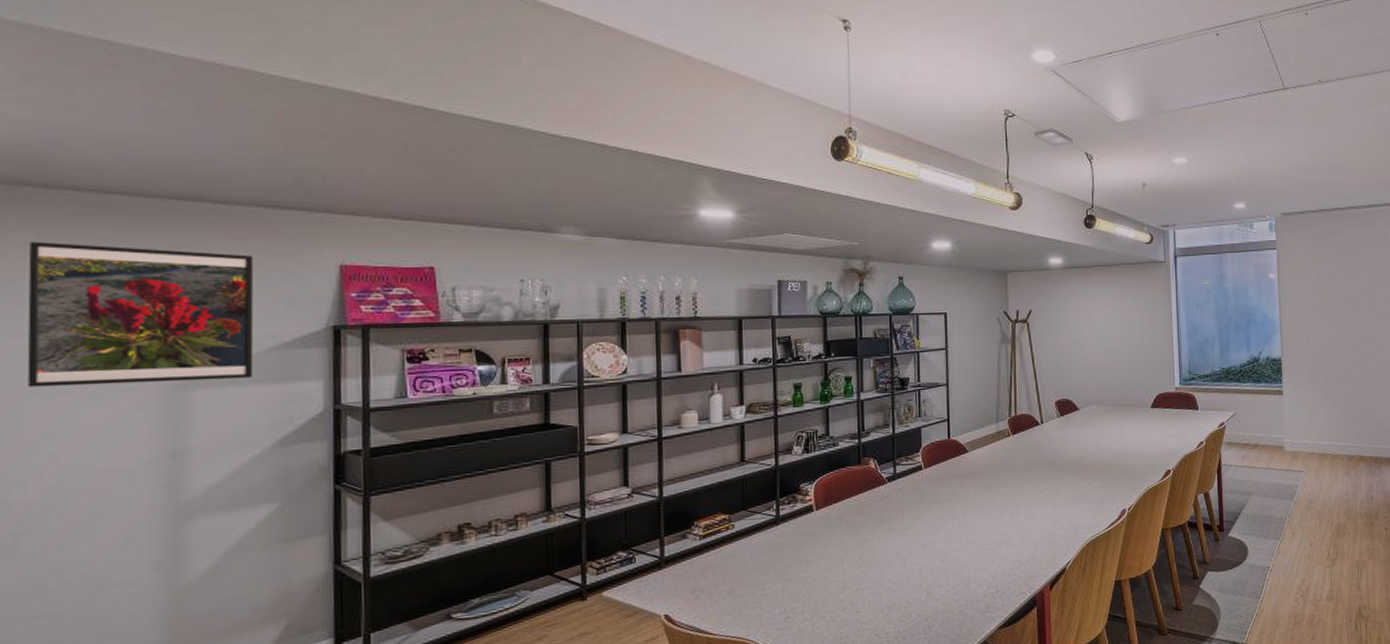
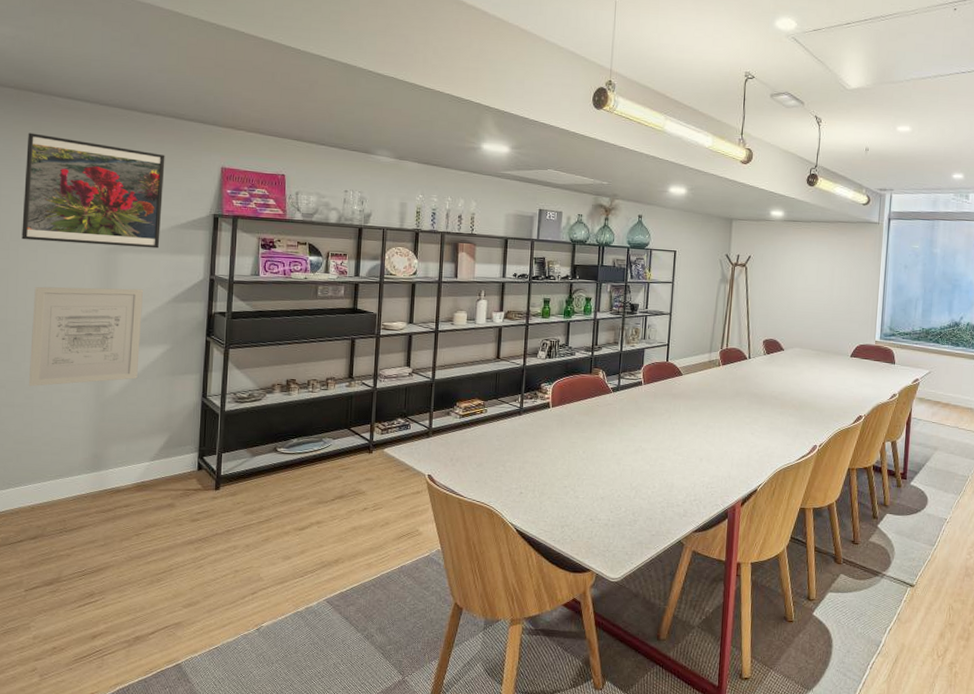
wall art: none [52,434,233,588] -> present [28,286,143,387]

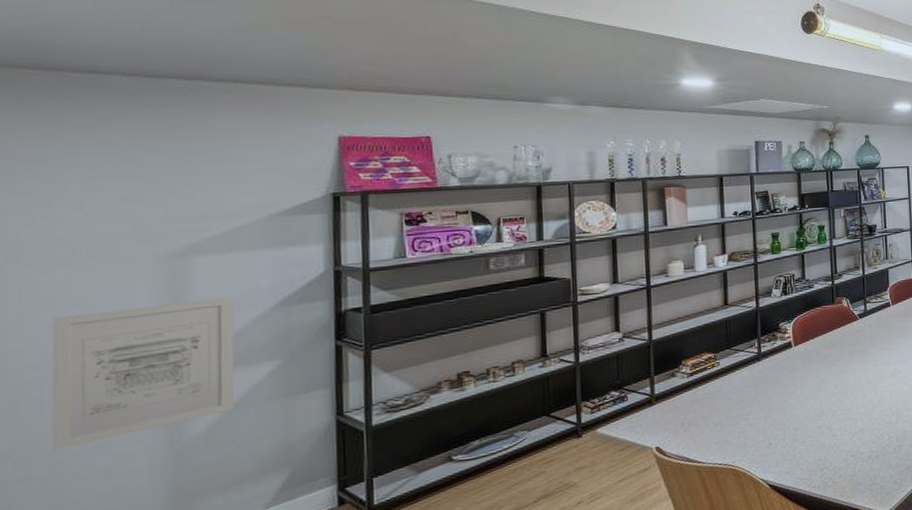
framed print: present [22,132,165,249] -> none [23,120,254,260]

